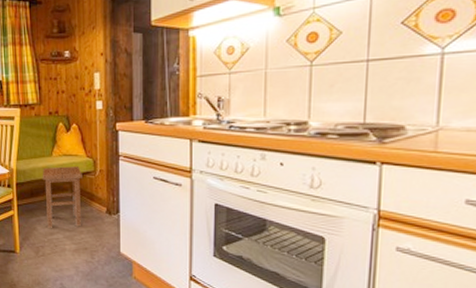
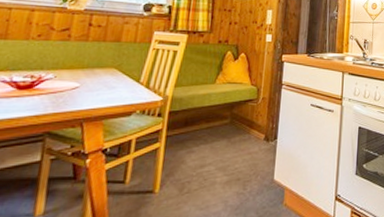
stool: present [42,166,82,229] -> none [198,94,245,161]

